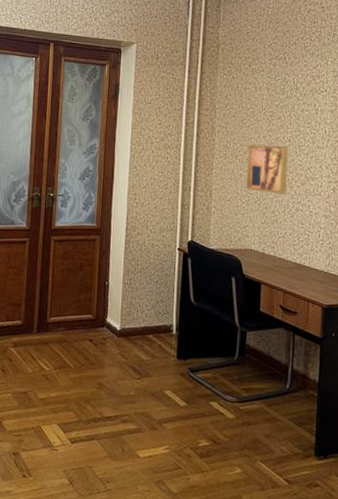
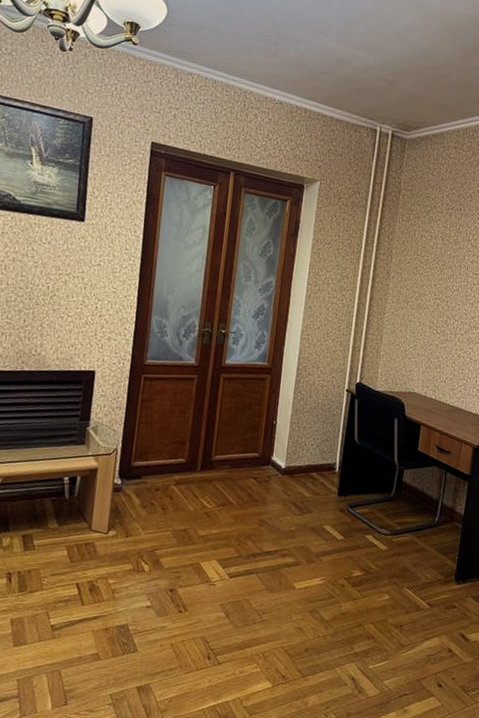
wall art: present [246,144,289,195] -> none [415,291,457,342]

